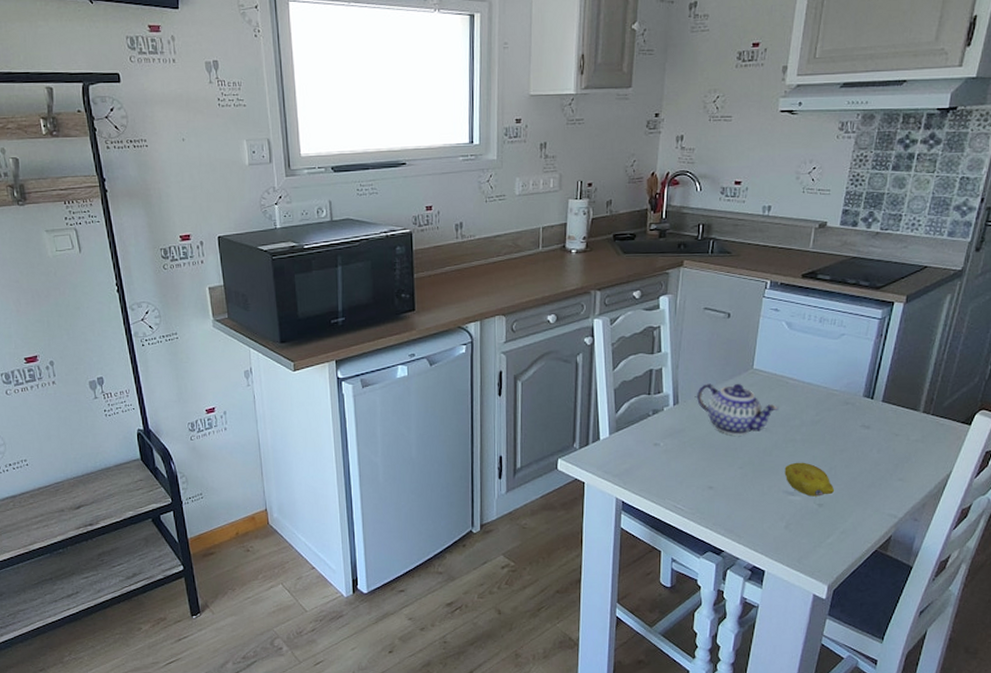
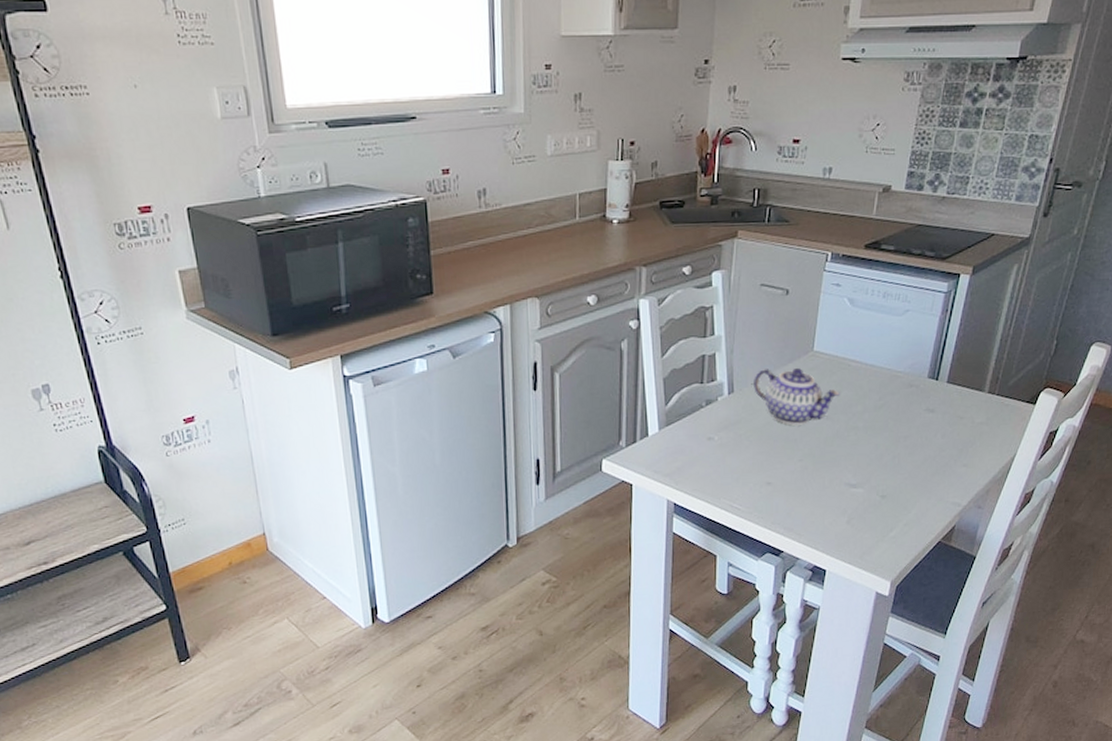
fruit: present [784,462,835,497] -> none [846,451,898,488]

